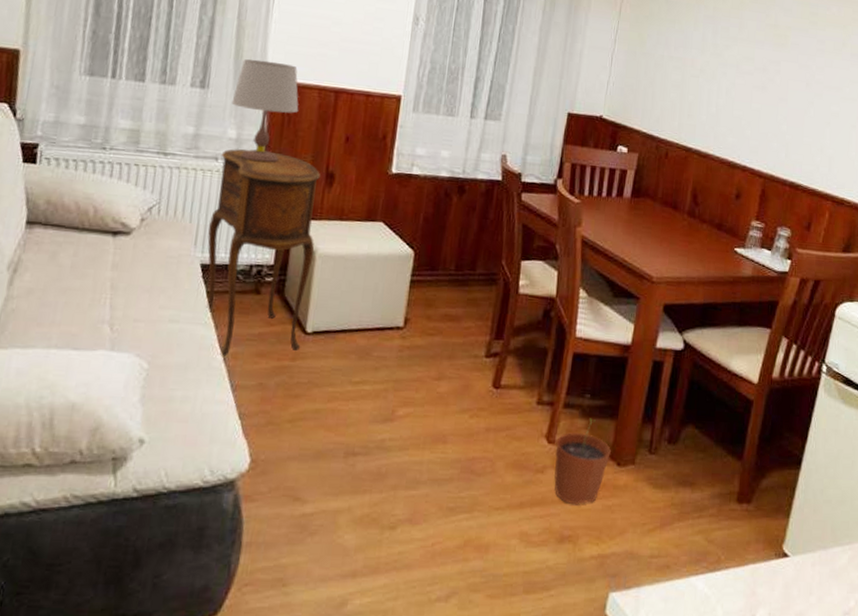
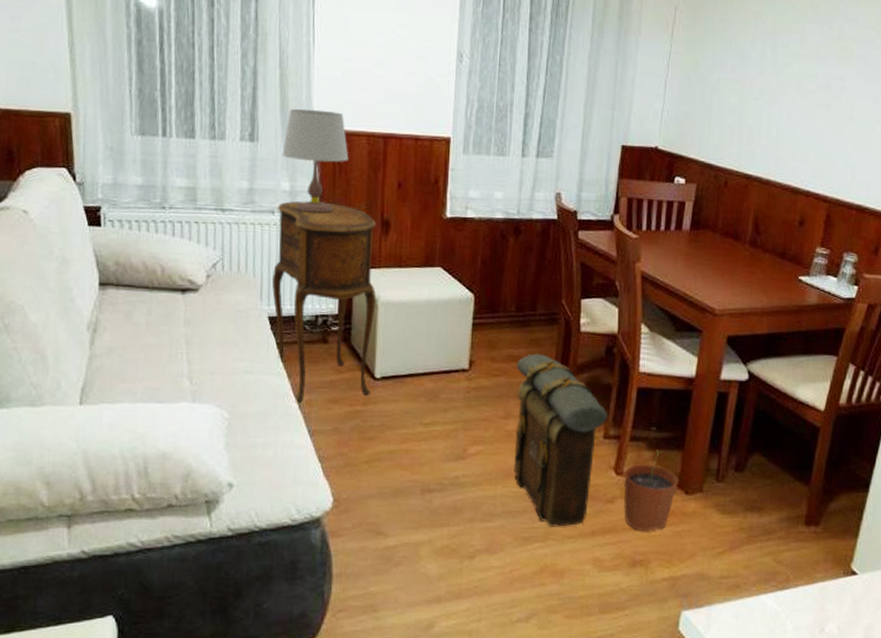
backpack: none [443,314,543,497] -> present [514,354,608,527]

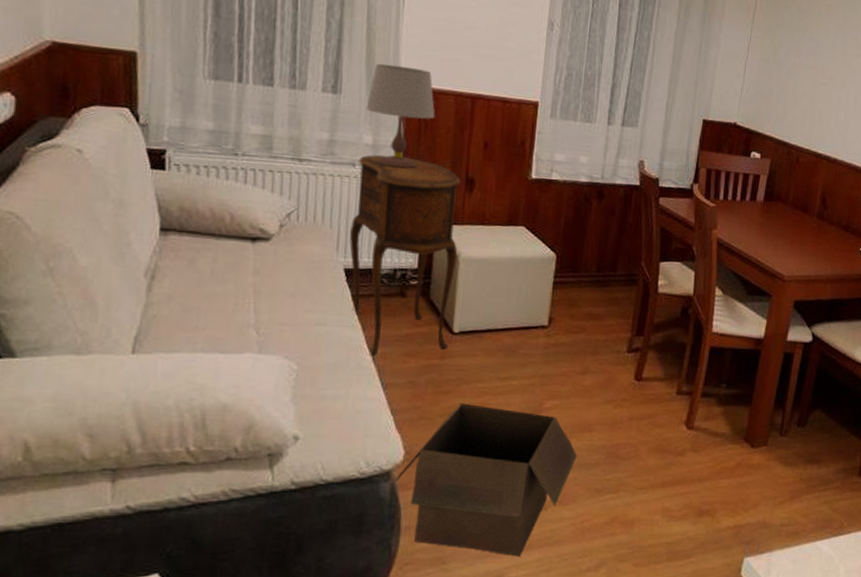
box: none [323,449,503,606] -> present [393,403,577,557]
backpack: present [514,354,608,527] -> none [588,312,682,479]
plant pot: present [623,450,678,532] -> none [693,405,745,483]

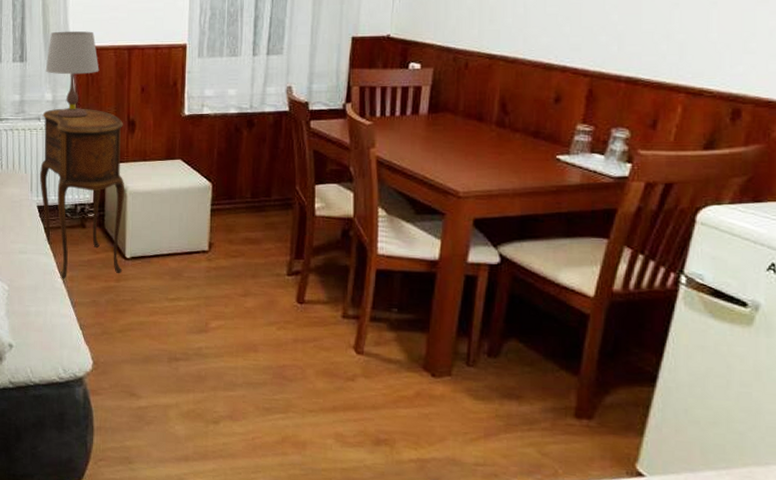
box: present [393,403,577,557] -> none [85,320,244,465]

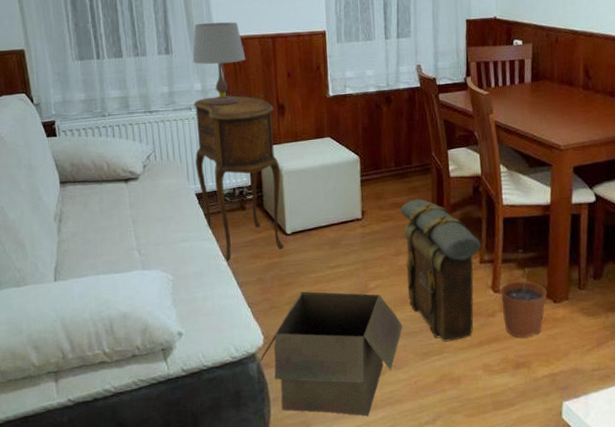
box: none [85,320,244,465] -> present [258,291,403,416]
backpack: none [253,236,346,401] -> present [401,199,482,342]
plant pot: none [364,331,424,412] -> present [500,268,547,338]

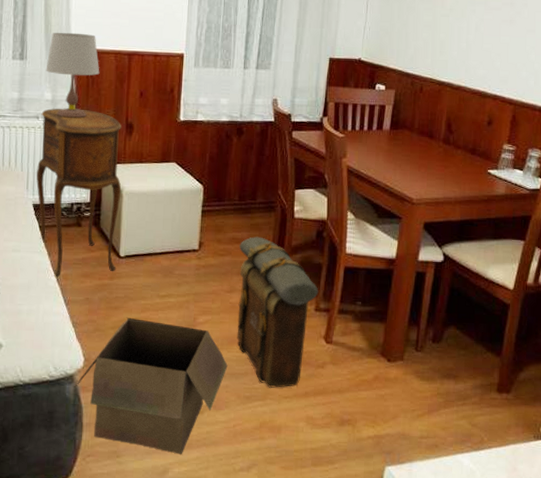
plant pot: present [500,268,547,338] -> none [332,322,382,395]

